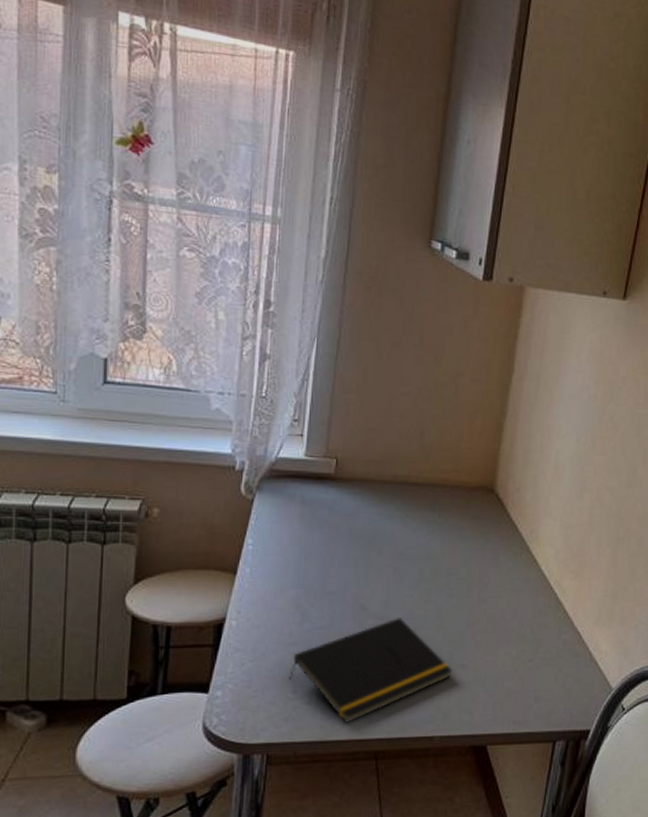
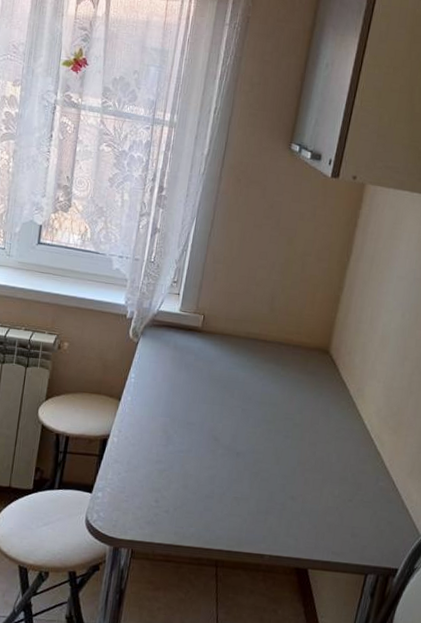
notepad: present [289,618,453,724] -> none [153,450,284,534]

